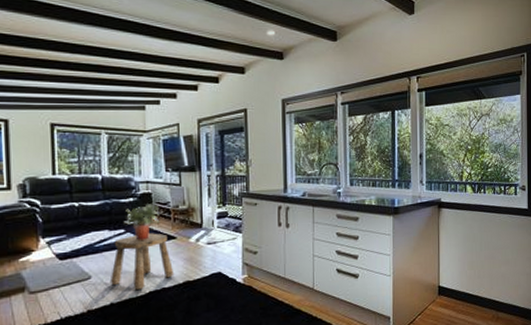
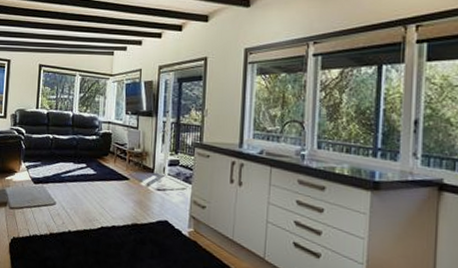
stool: present [110,233,174,290] -> none [69,171,125,223]
potted plant: present [123,204,160,240] -> none [86,143,117,177]

